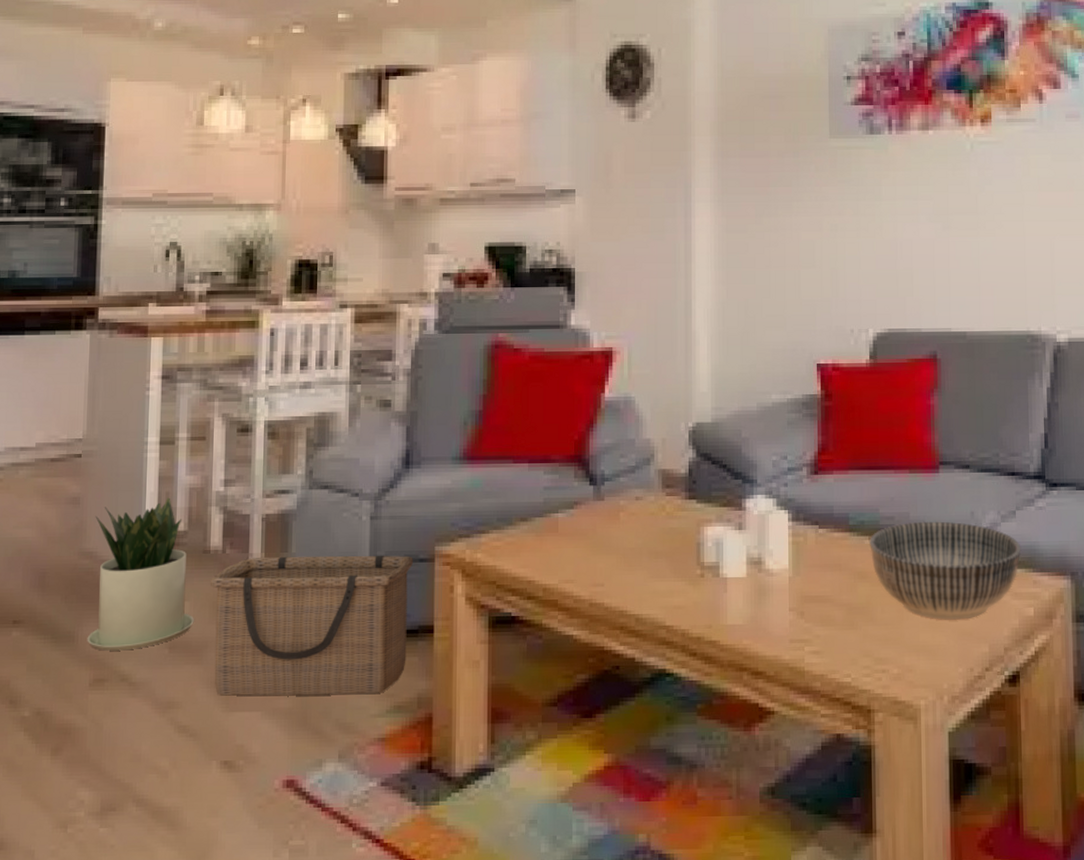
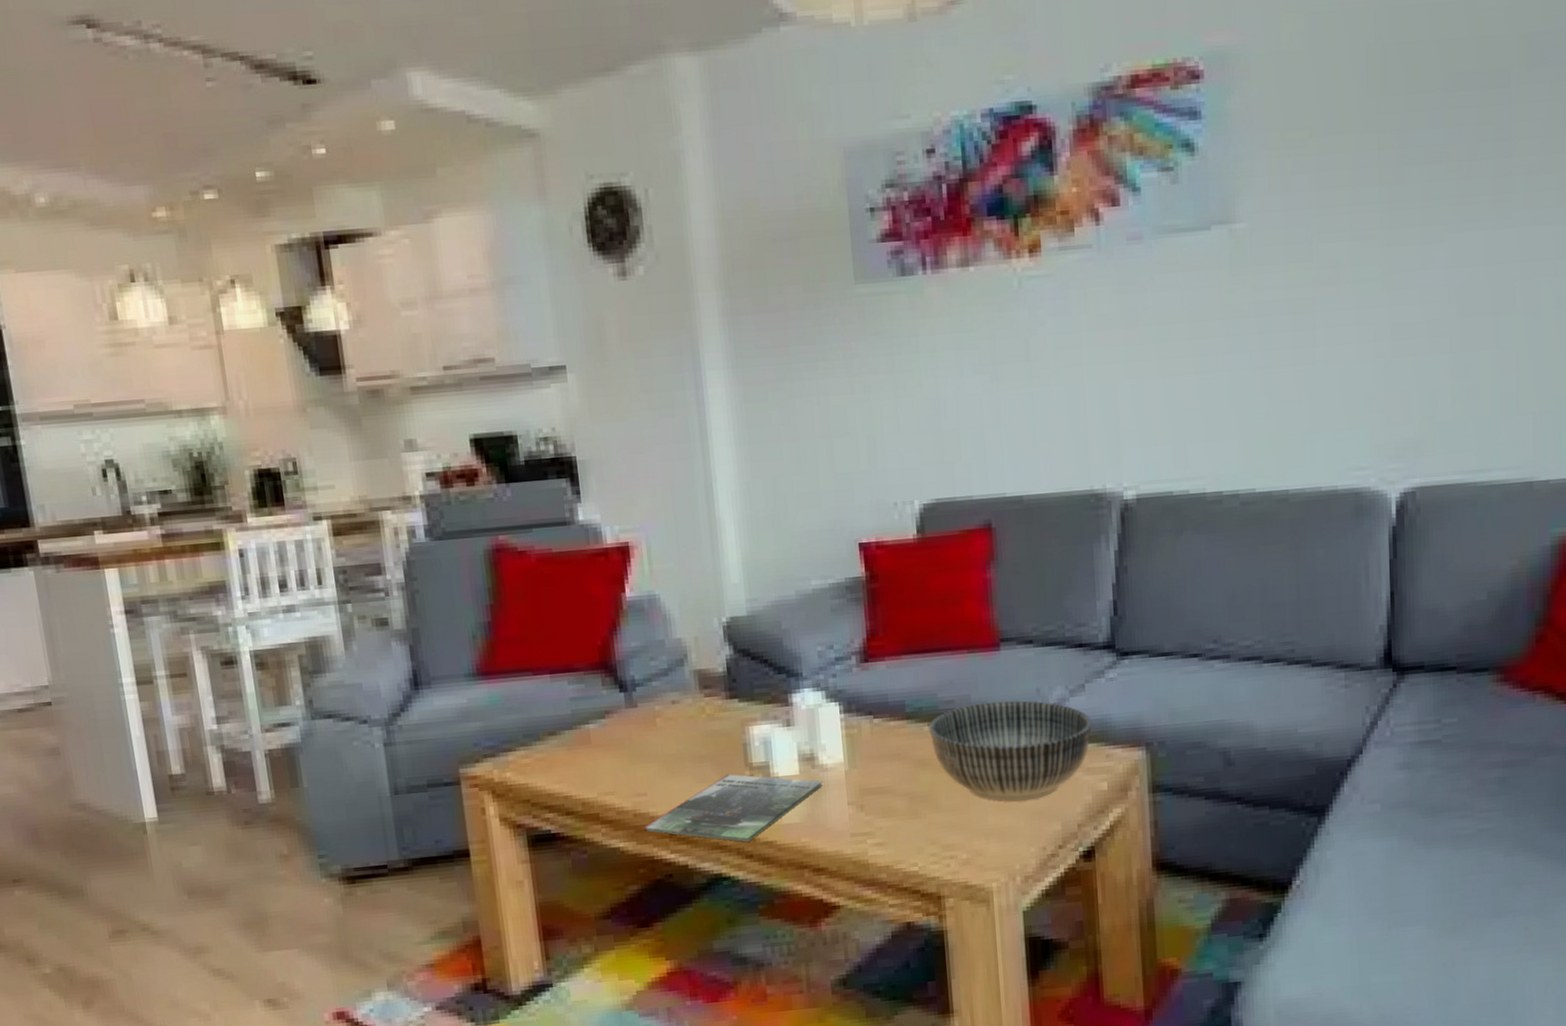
planter: present [87,497,194,651] -> none [80,740,210,902]
basket: present [210,555,414,697] -> none [219,781,445,937]
magazine: none [597,571,767,640] -> present [643,773,823,842]

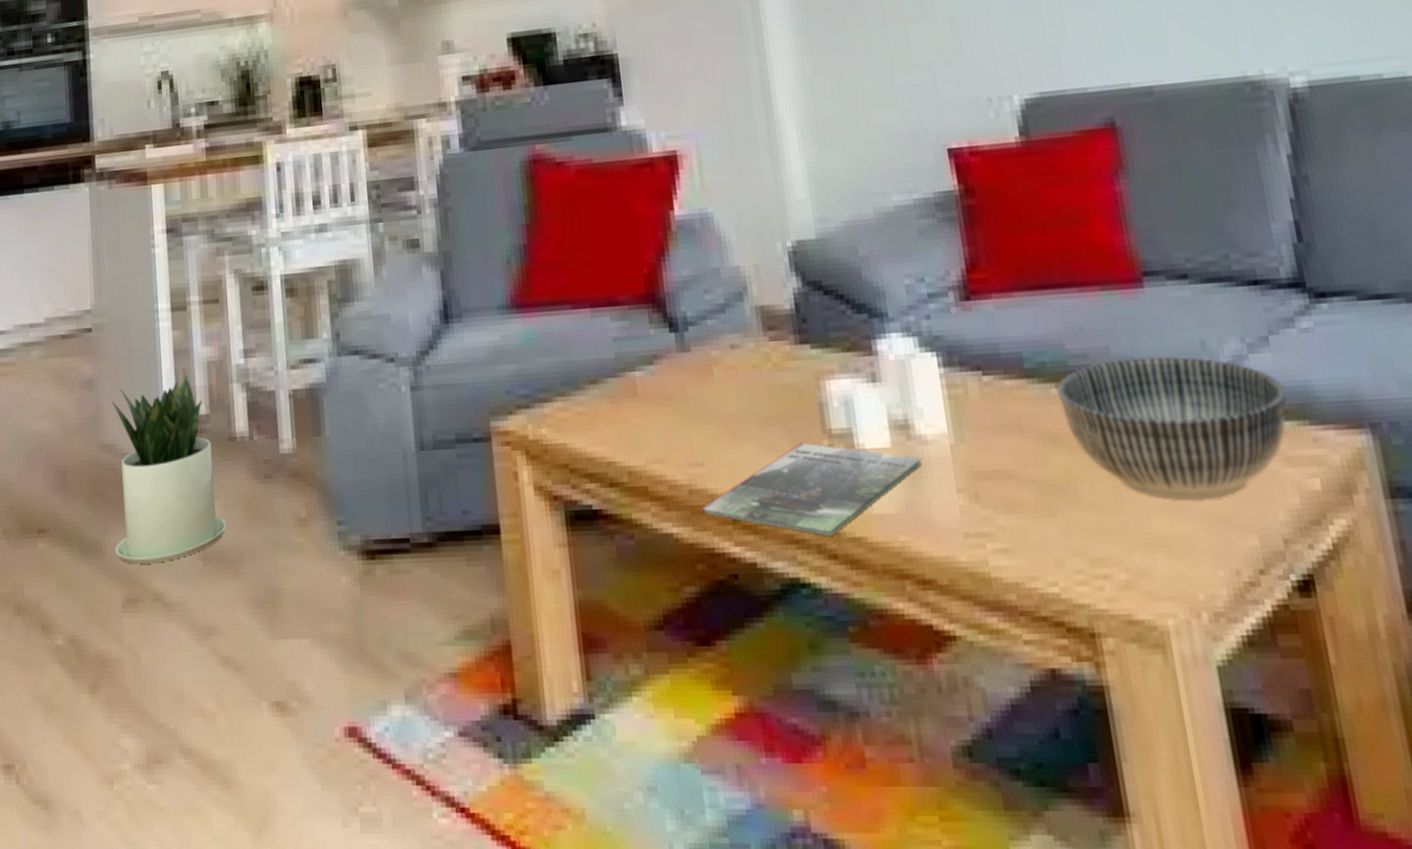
planter: none [80,740,210,902] -> present [111,374,227,564]

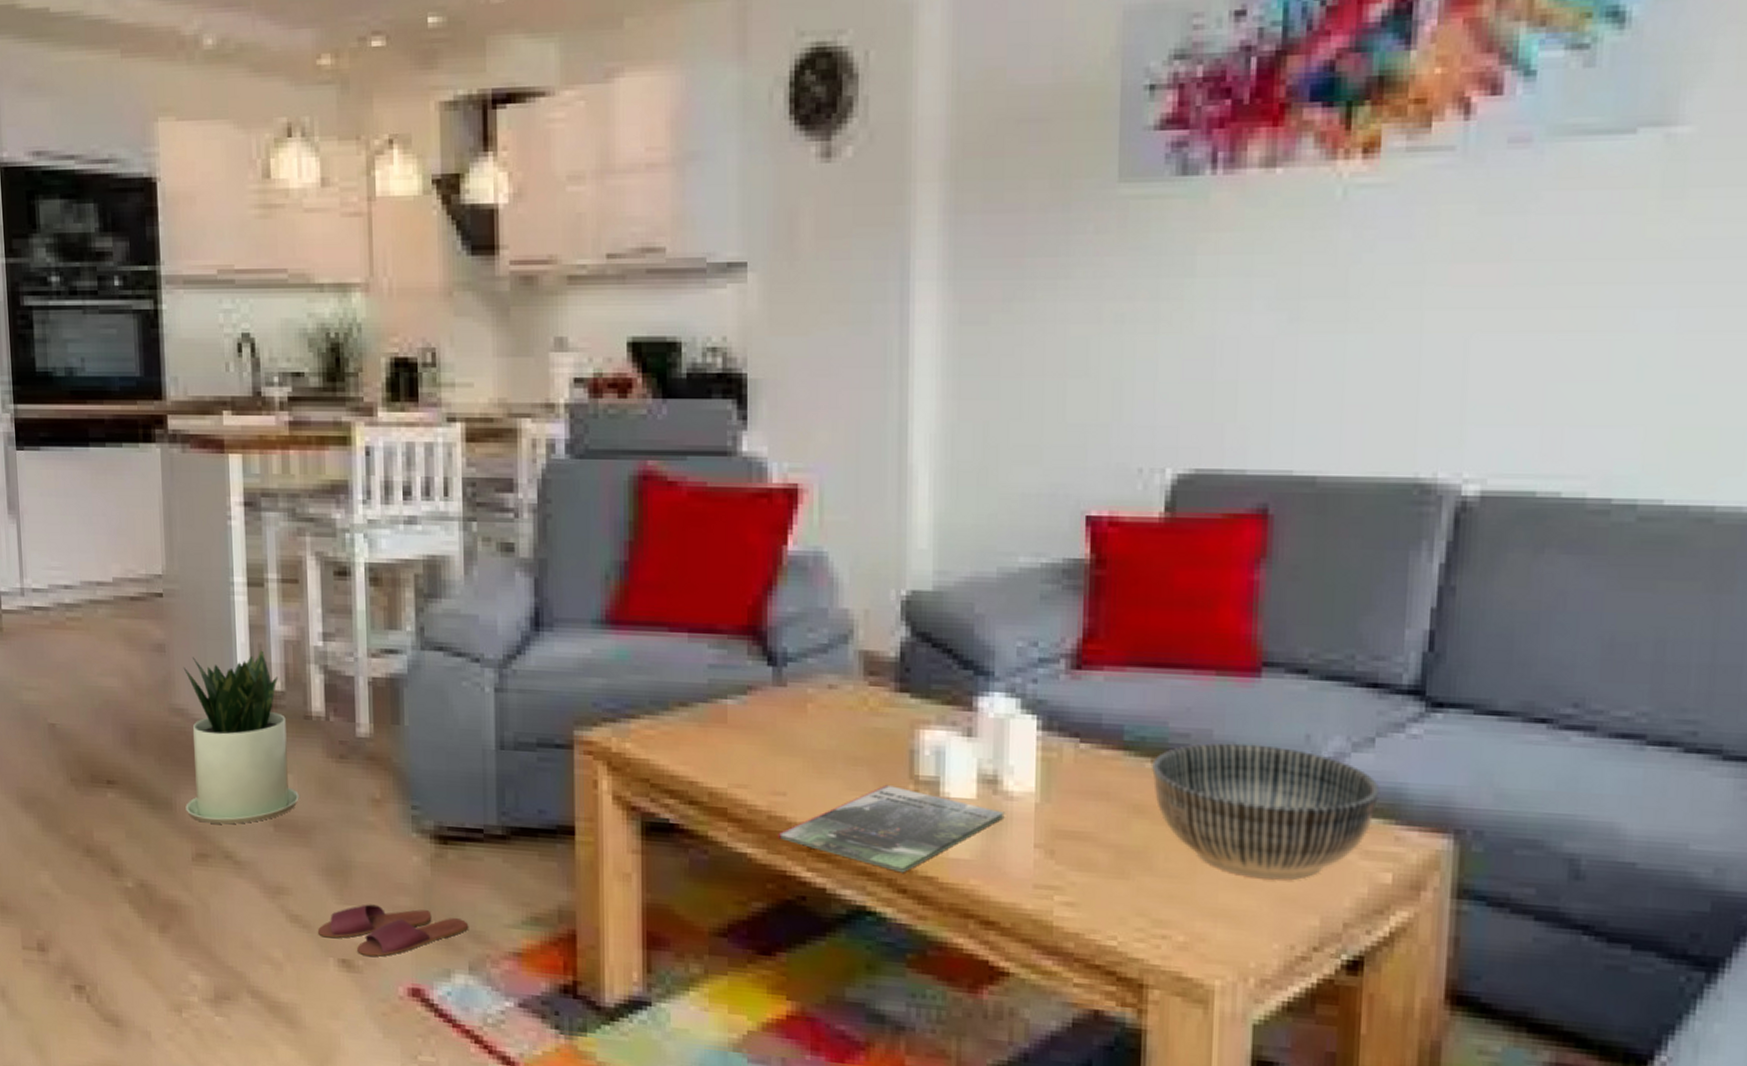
slippers: none [250,635,402,695] -> present [318,904,469,957]

